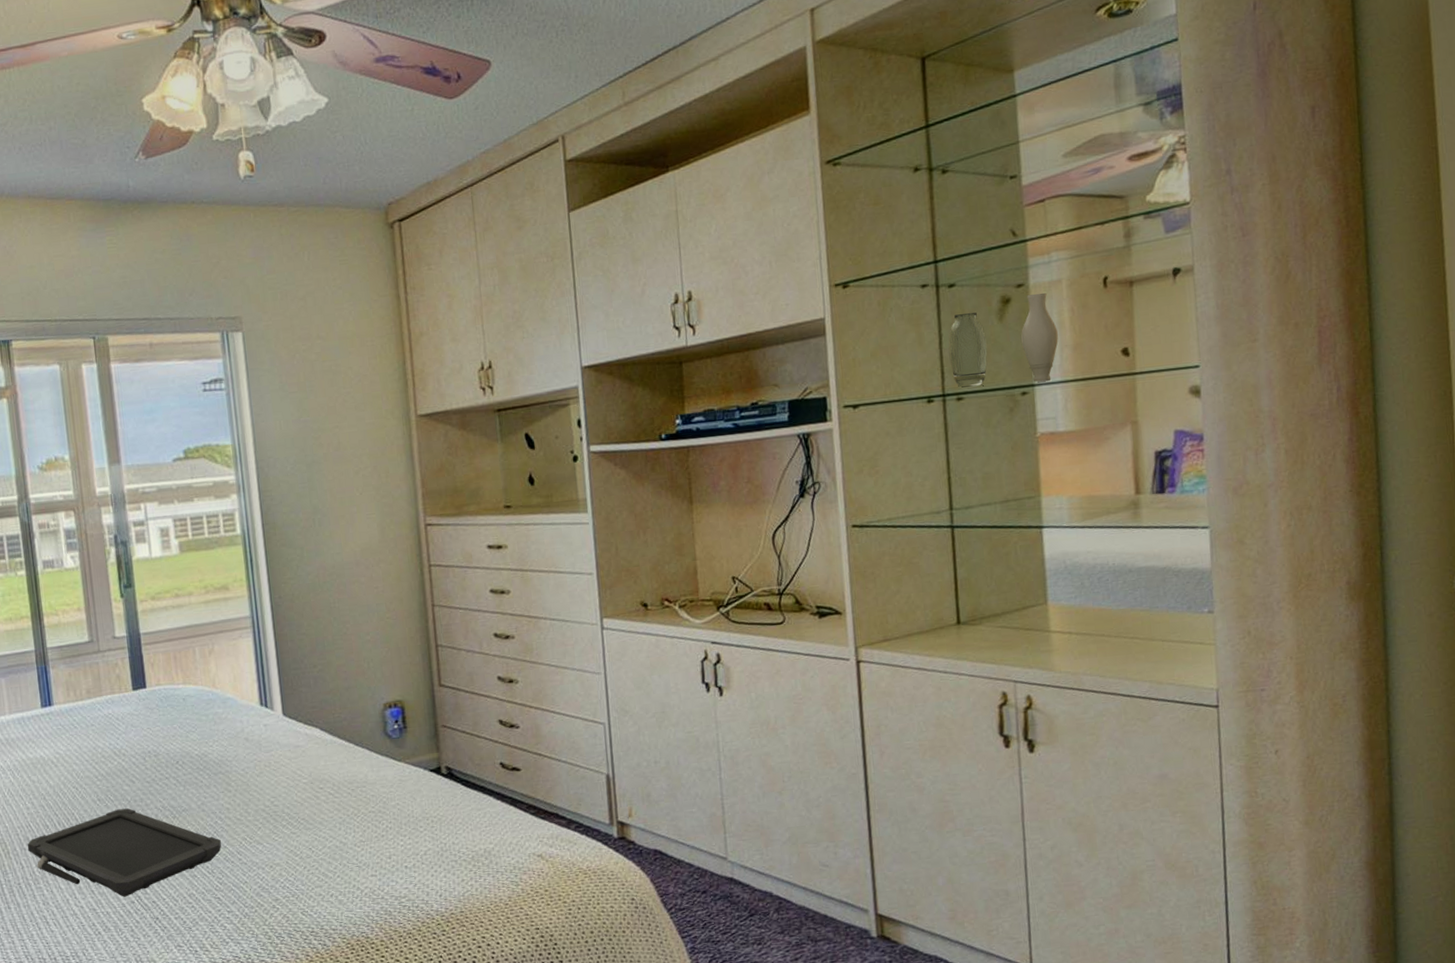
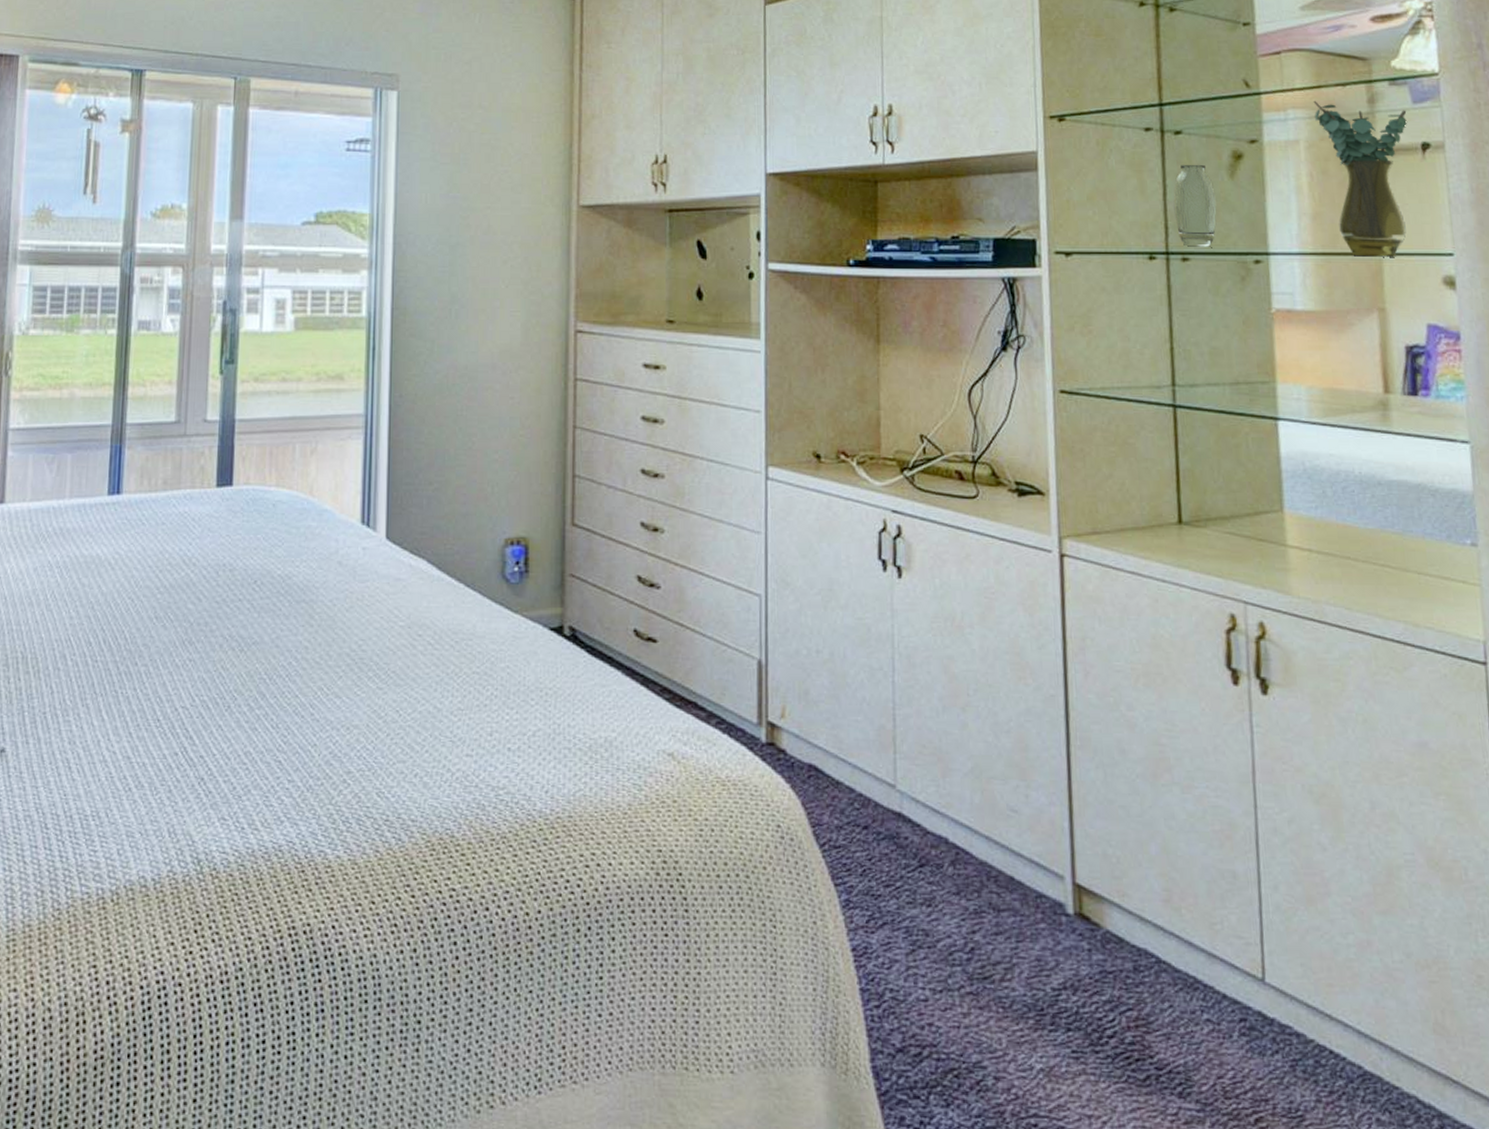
tablet: present [27,808,221,897] -> none [61,632,292,746]
vase: present [1020,293,1058,382] -> none [1253,152,1296,252]
vase: none [1075,240,1160,378] -> present [1313,100,1407,257]

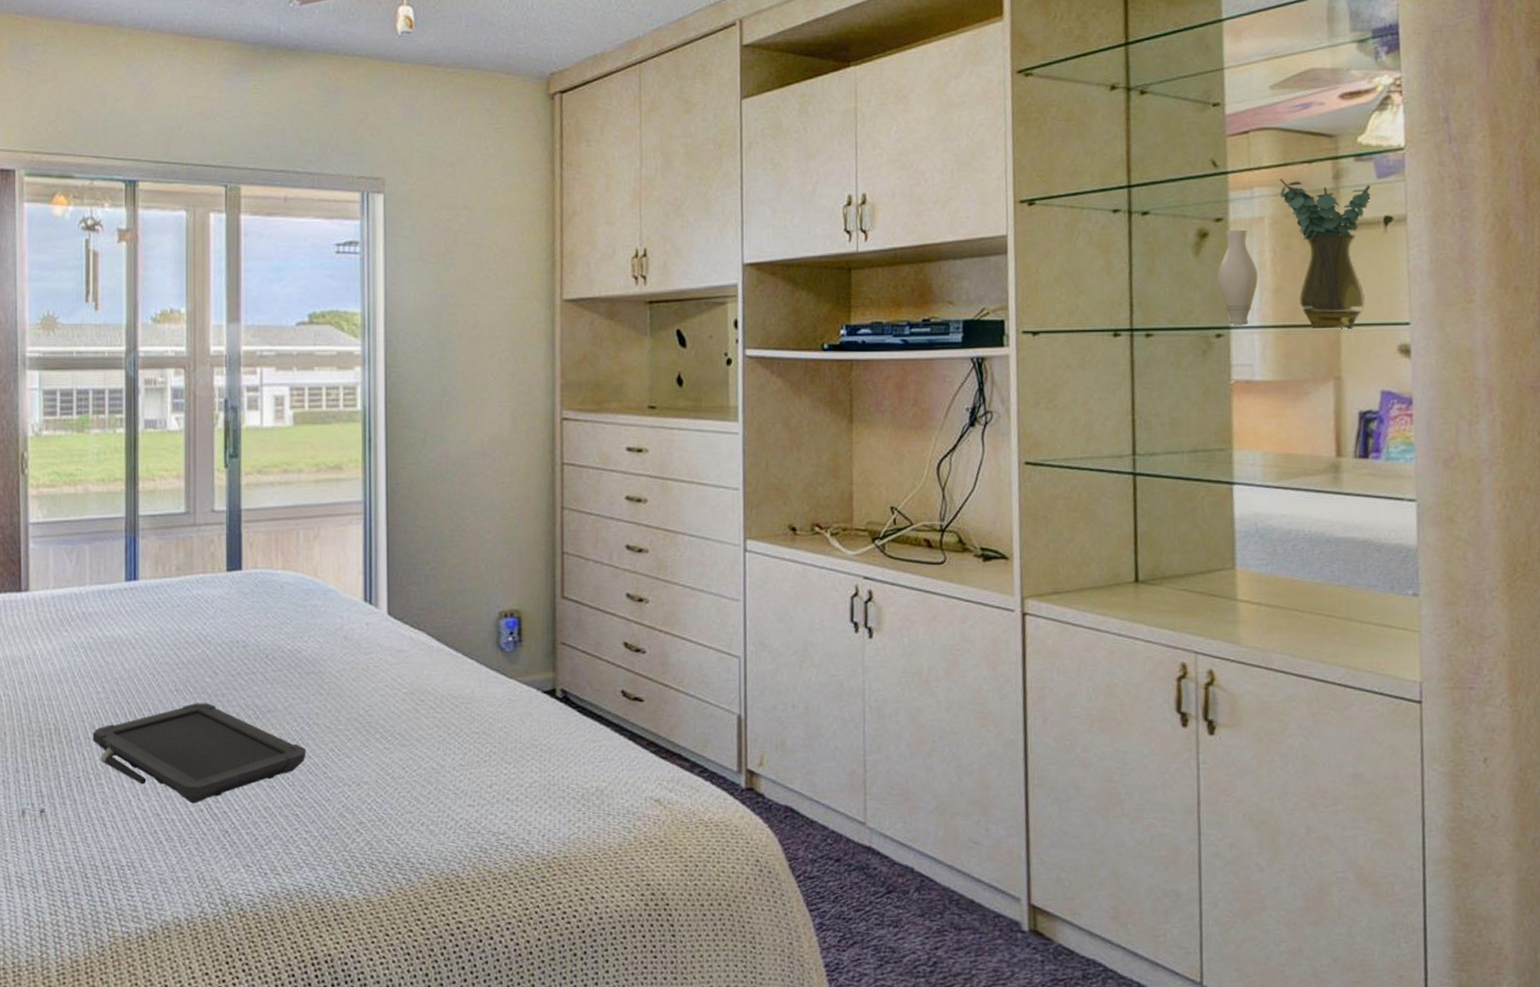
tablet: none [61,632,292,746] -> present [92,703,306,804]
vase: present [1173,165,1217,247] -> none [1138,244,1181,323]
vase: none [1253,152,1296,252] -> present [1217,229,1258,326]

